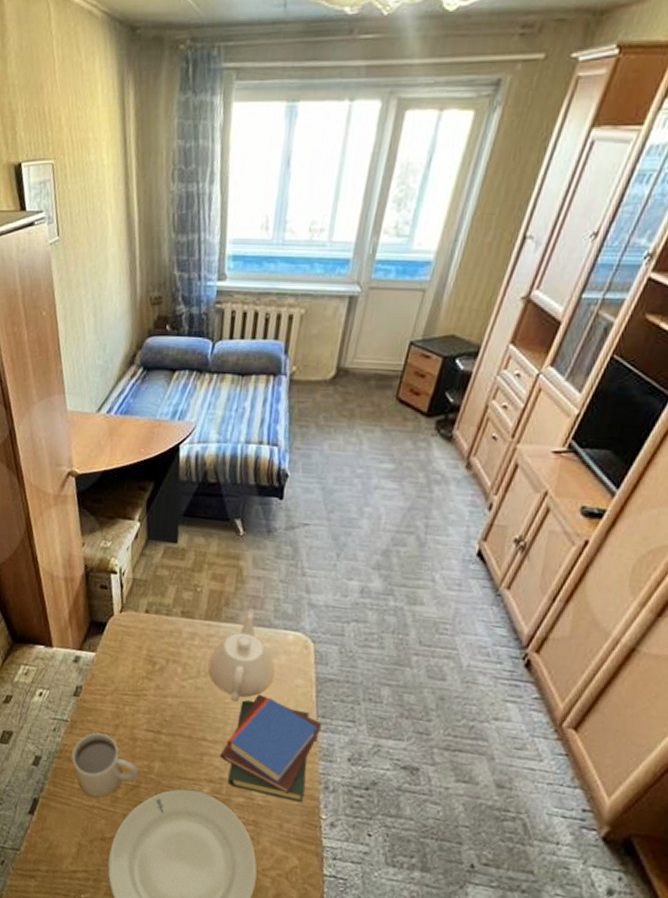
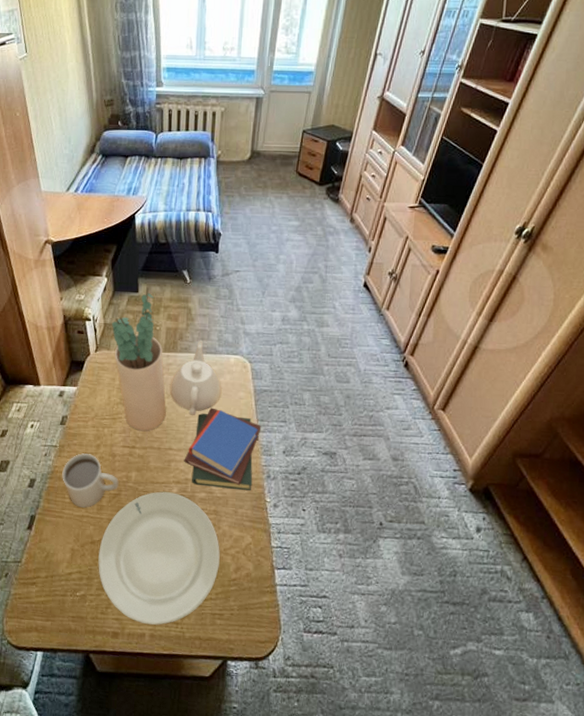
vase: none [142,537,203,715] -> present [112,287,166,432]

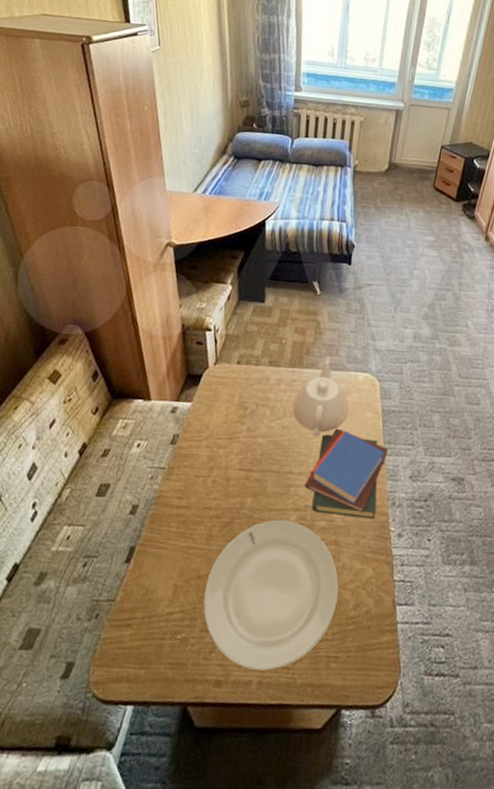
mug: present [62,453,119,508] -> none [169,476,232,538]
vase: present [112,287,166,432] -> none [234,297,289,453]

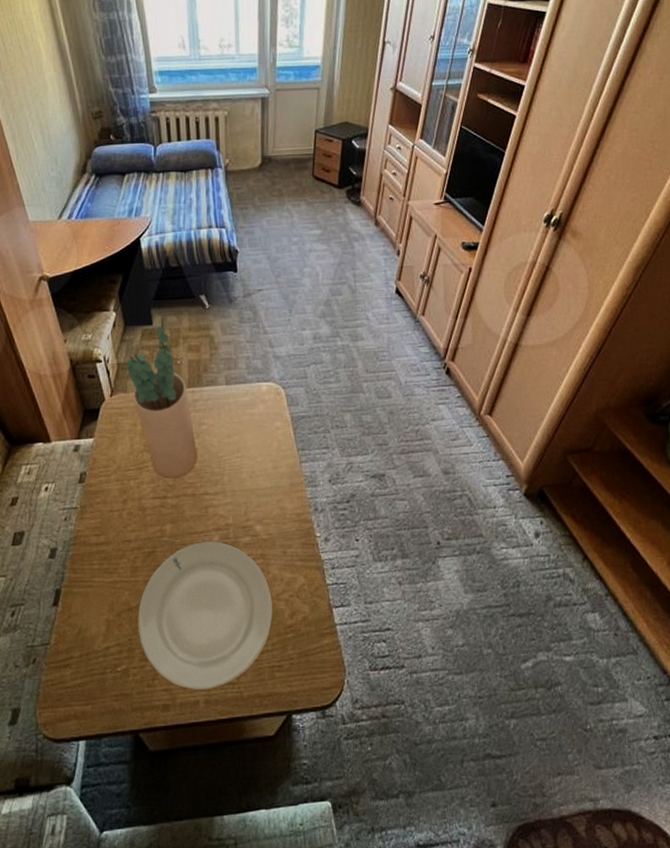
vase: none [234,297,289,453] -> present [126,318,197,479]
teapot: present [292,355,349,437] -> none [198,369,256,455]
book: present [304,428,389,520] -> none [222,442,303,530]

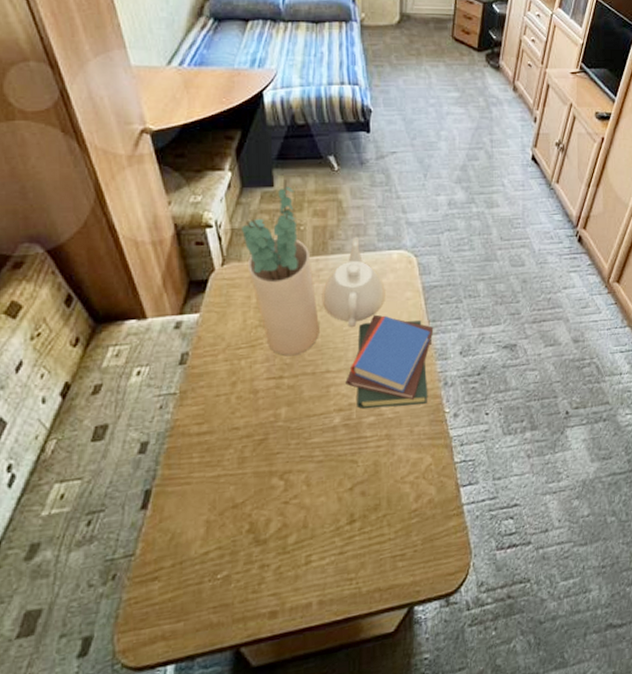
plate: present [138,541,273,691] -> none [244,423,397,591]
teapot: none [198,369,256,455] -> present [322,236,385,328]
book: none [222,442,303,530] -> present [345,314,434,410]

